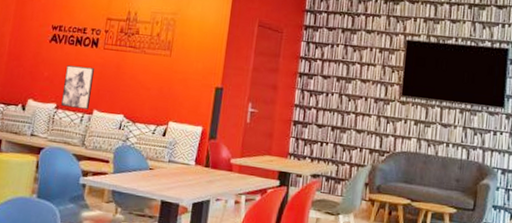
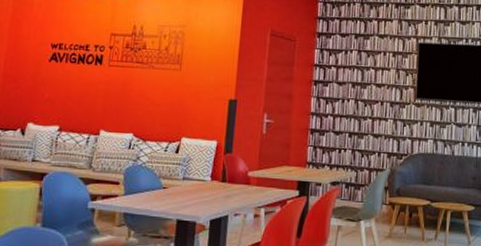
wall art: present [61,65,94,109] -> none [64,85,99,130]

